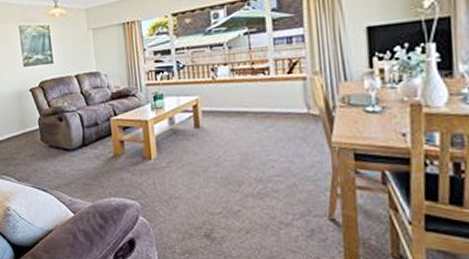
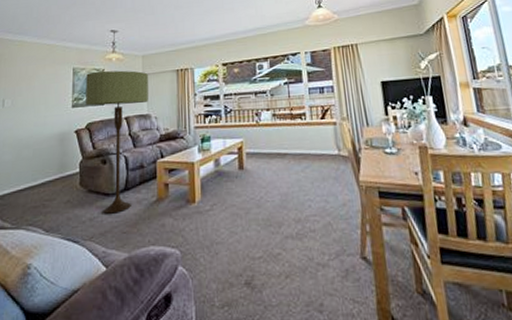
floor lamp: none [32,26,96,167] -> present [86,70,148,214]

